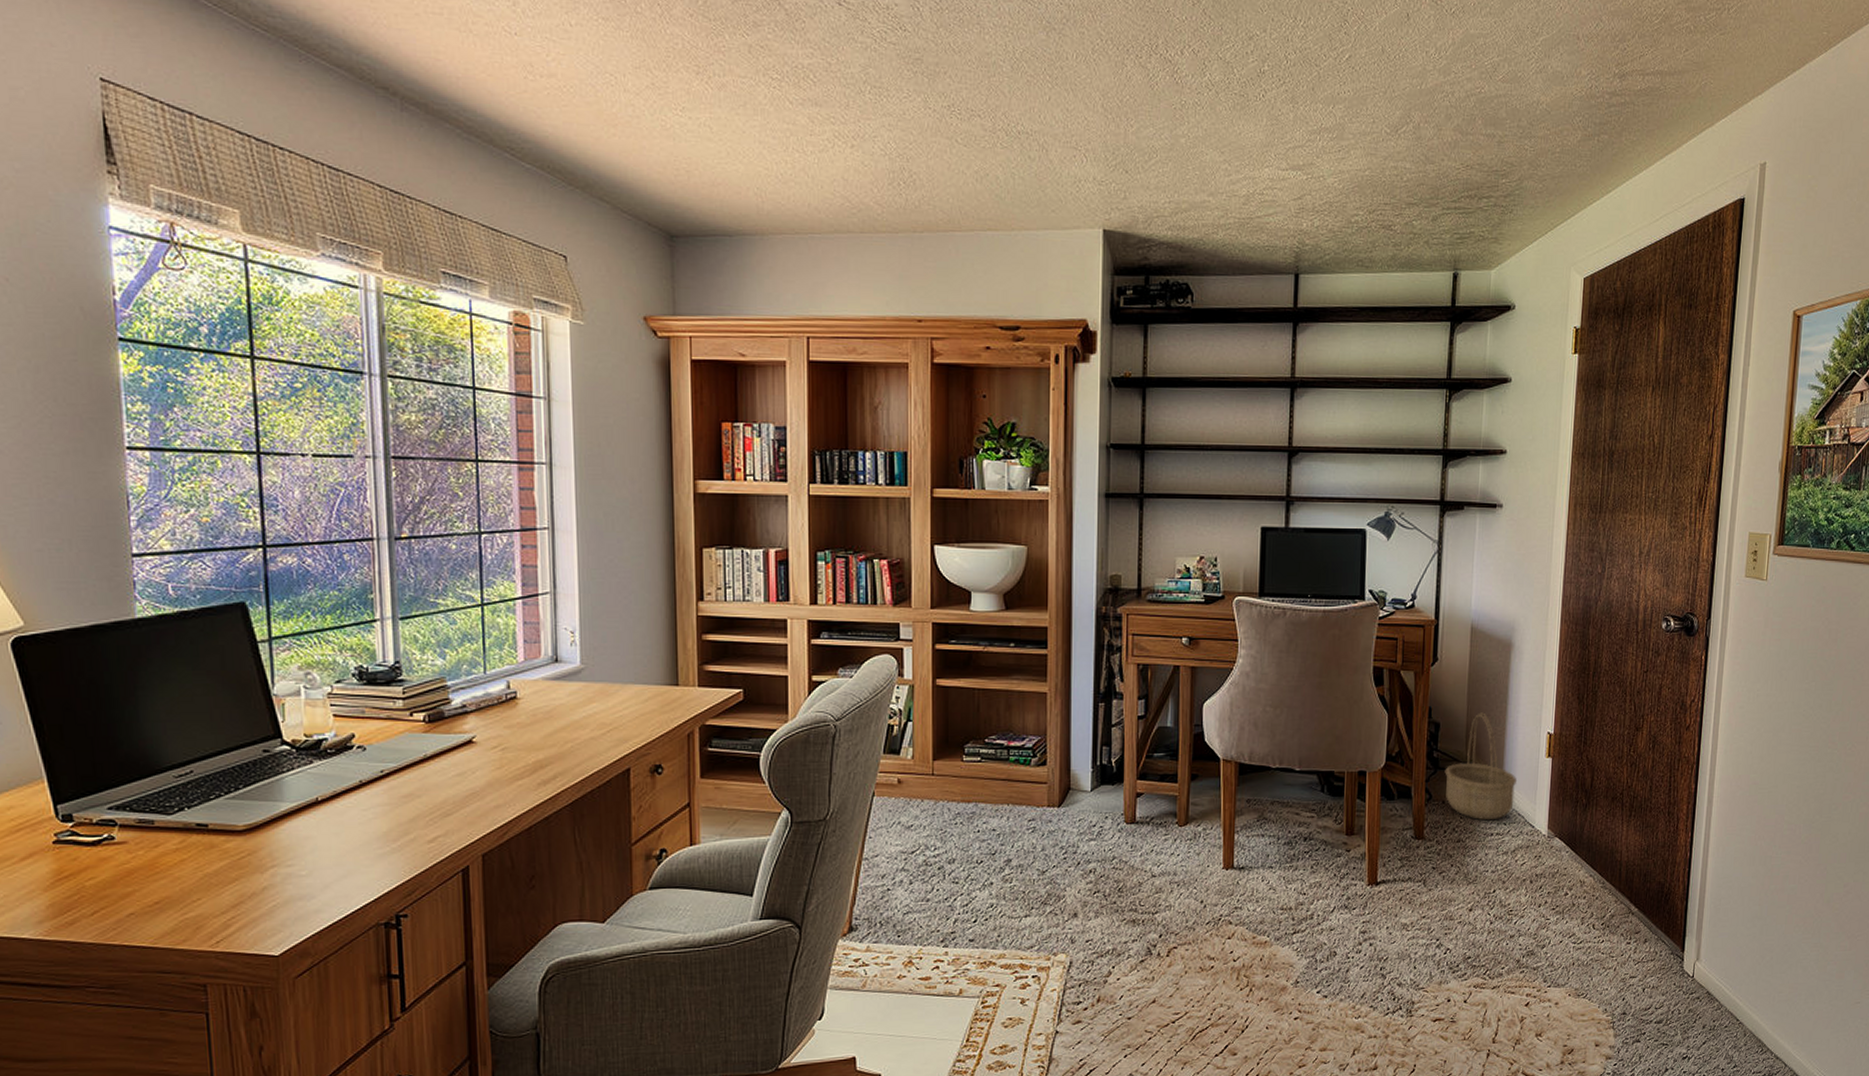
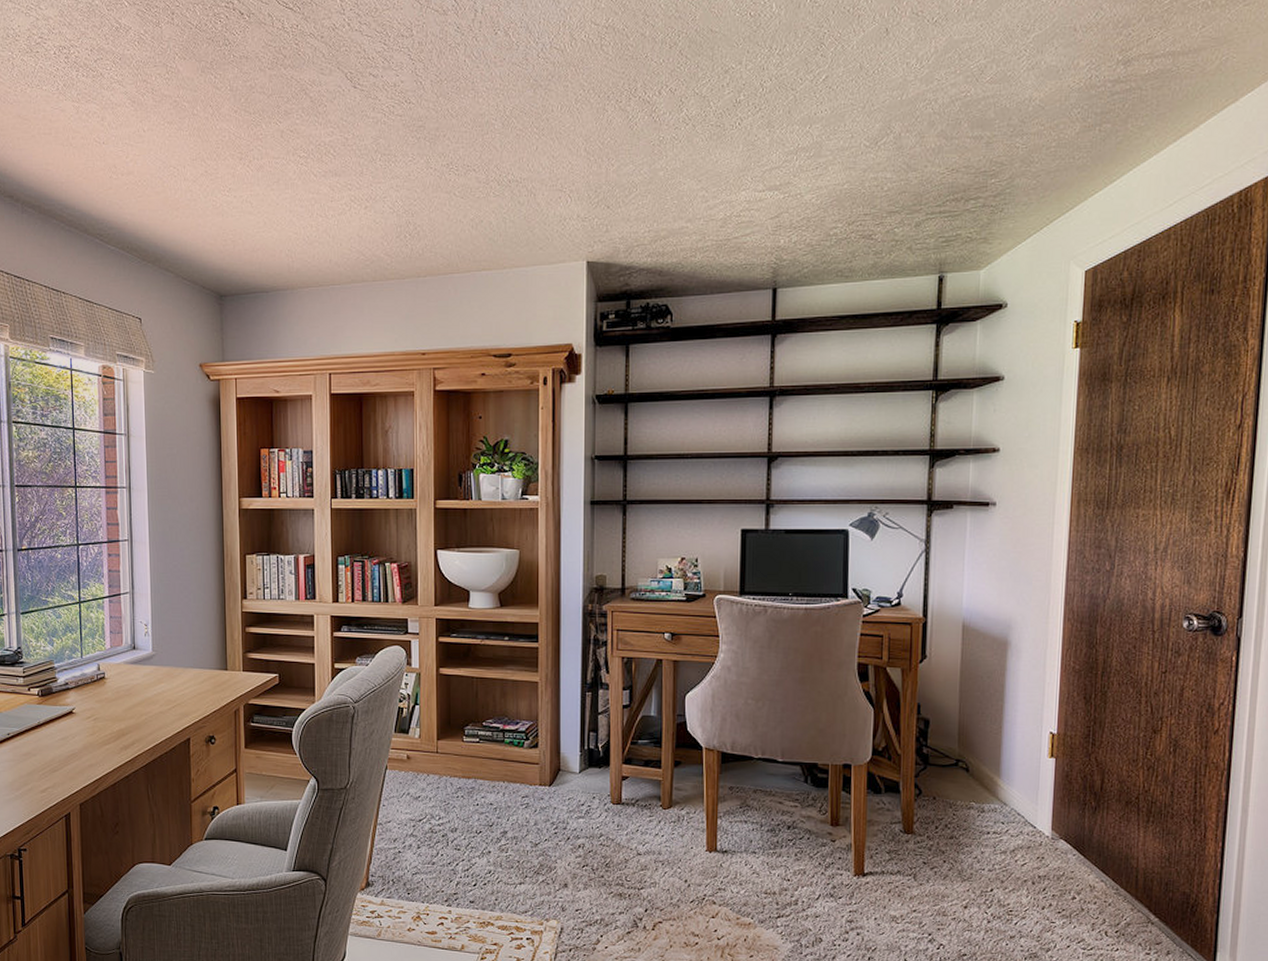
basket: present [1444,712,1516,821] -> none [935,710,1015,819]

